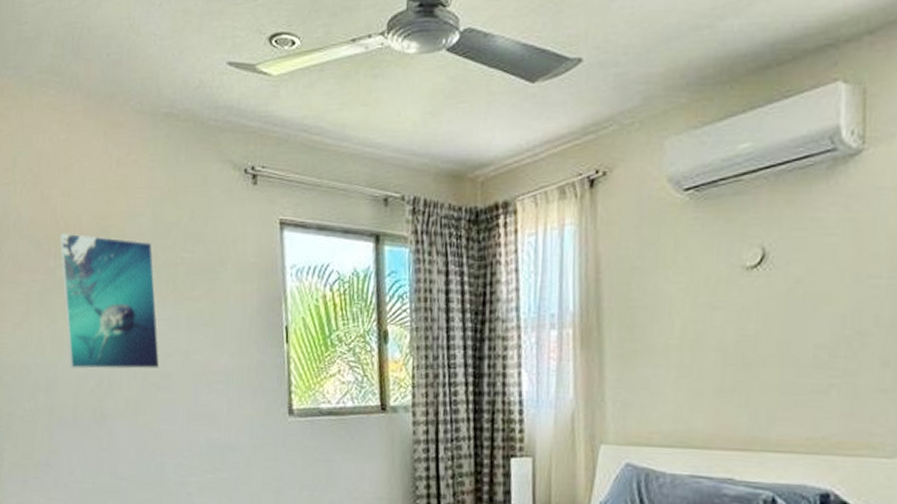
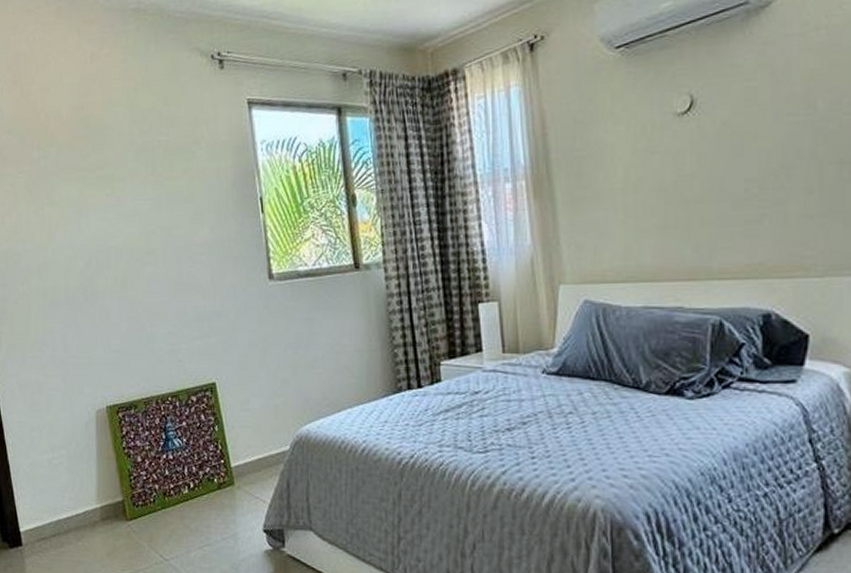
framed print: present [59,233,160,370] -> none [41,125,144,252]

